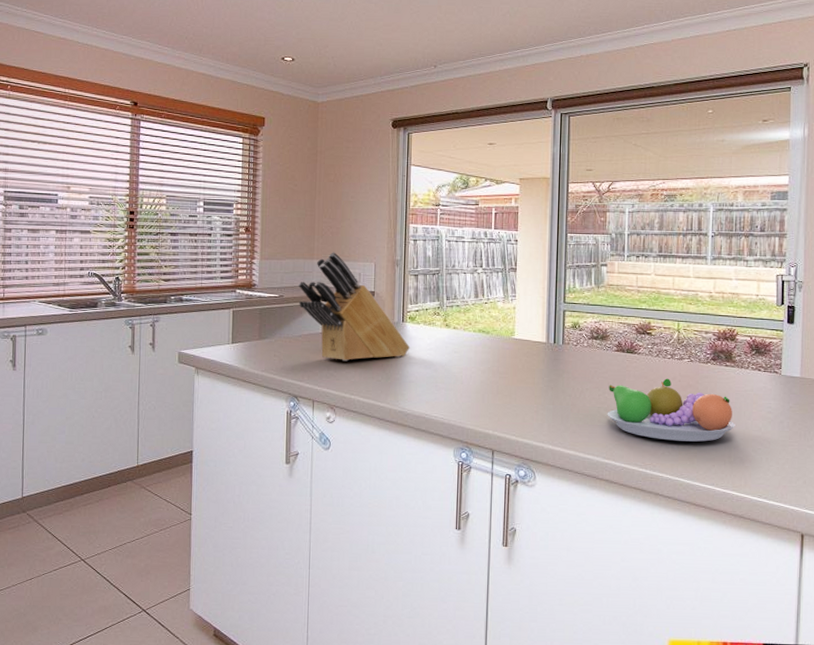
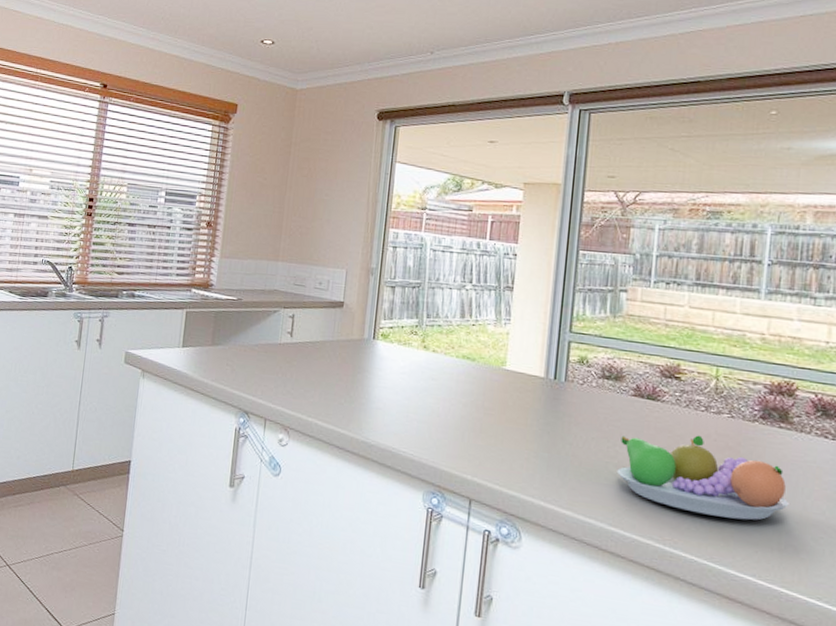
knife block: present [298,252,410,362] -> none [258,254,380,380]

